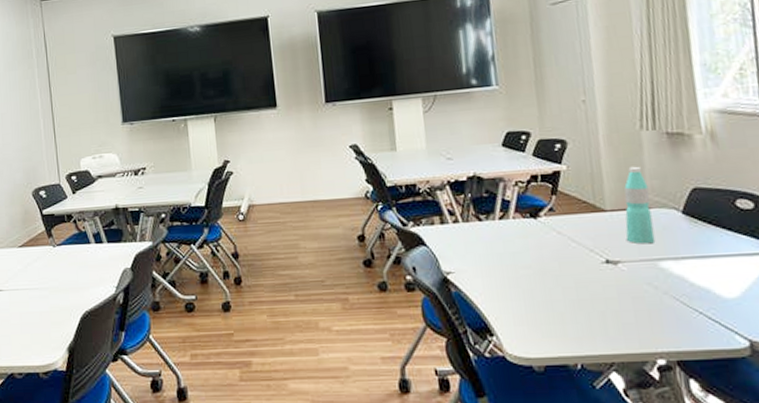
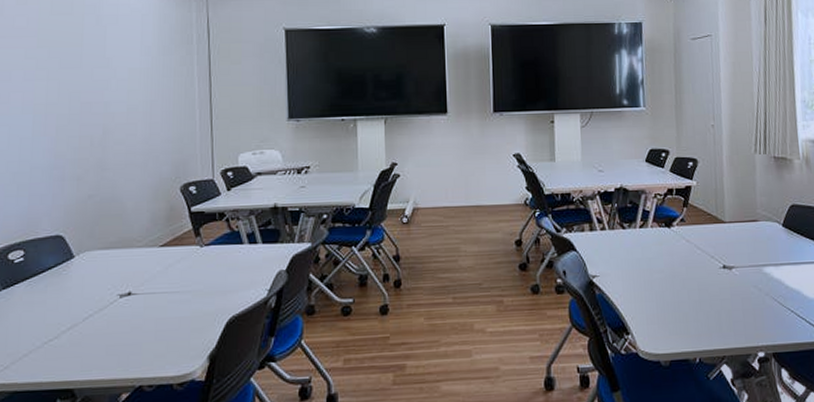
water bottle: present [624,166,656,244] -> none [739,184,762,252]

